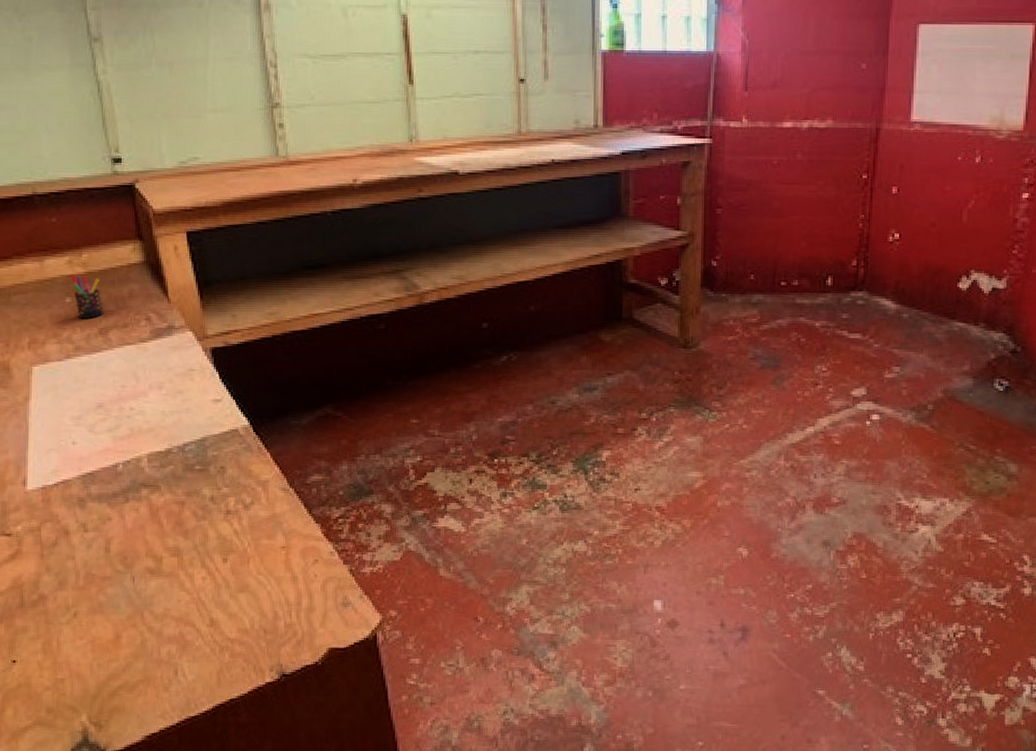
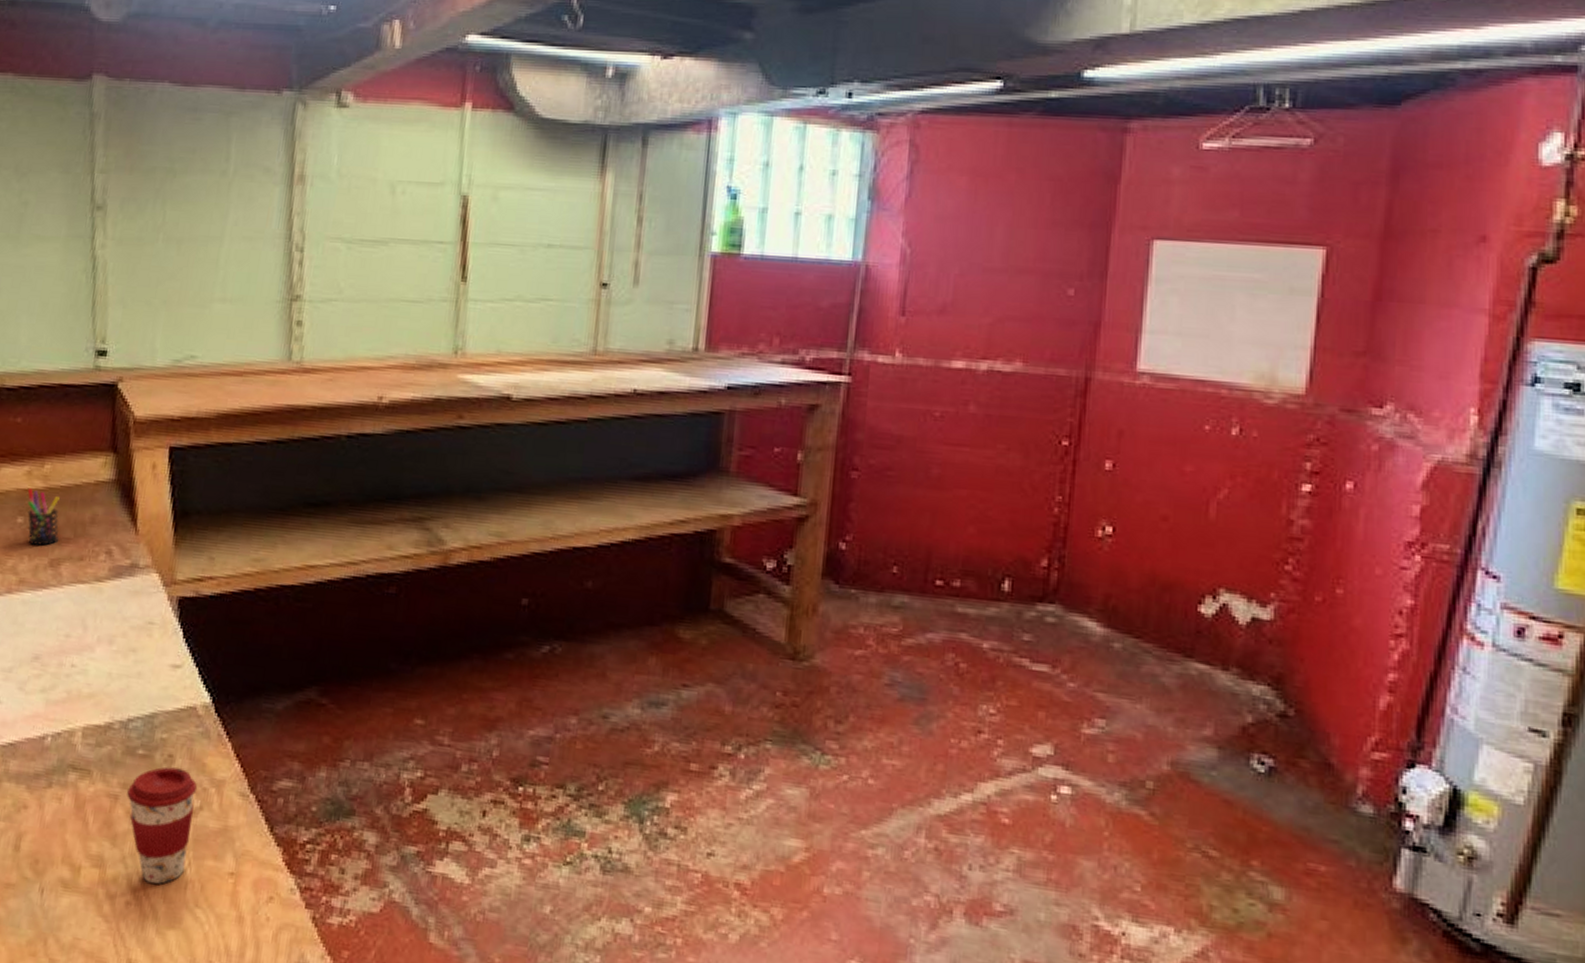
coffee cup: none [191,476,248,562] -> present [127,767,198,884]

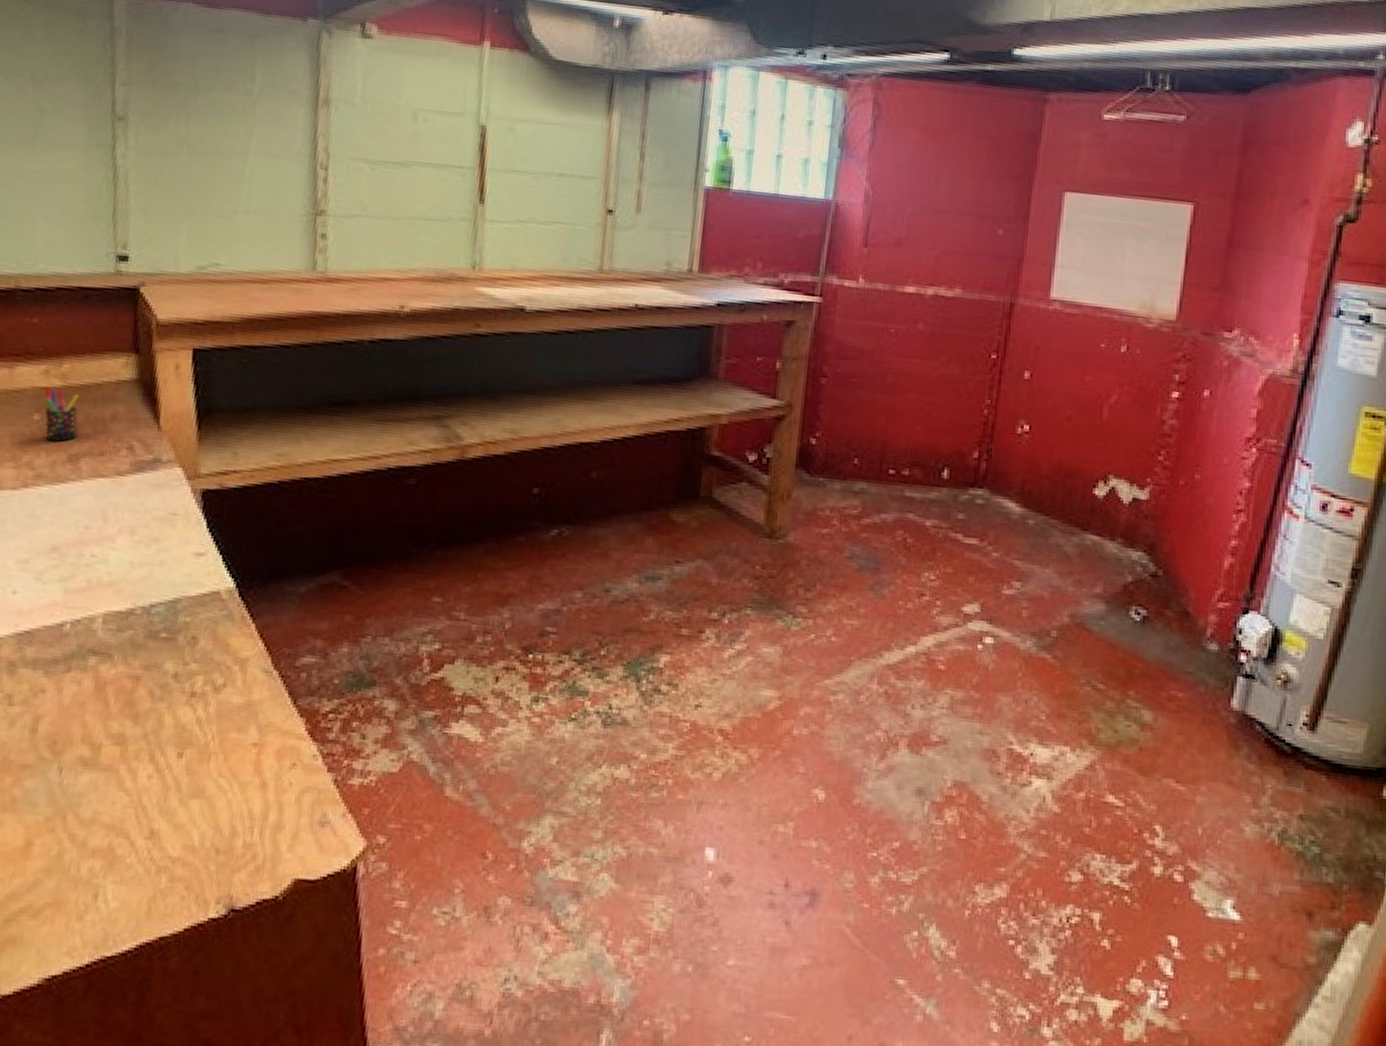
coffee cup: present [127,767,198,884] -> none [149,648,221,757]

